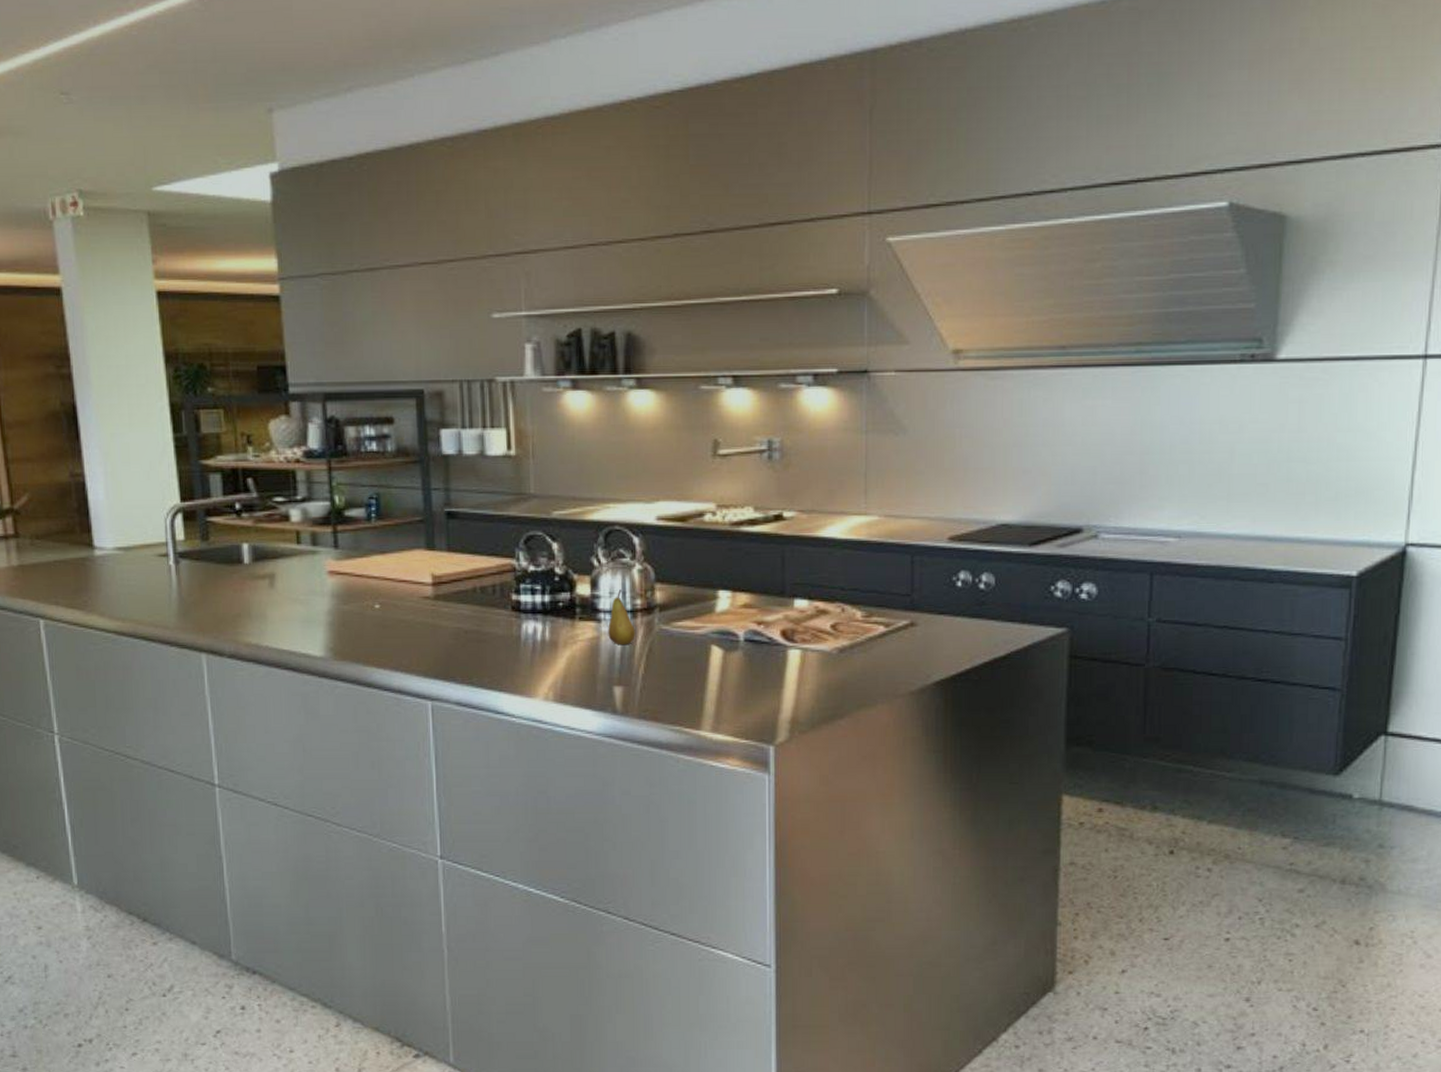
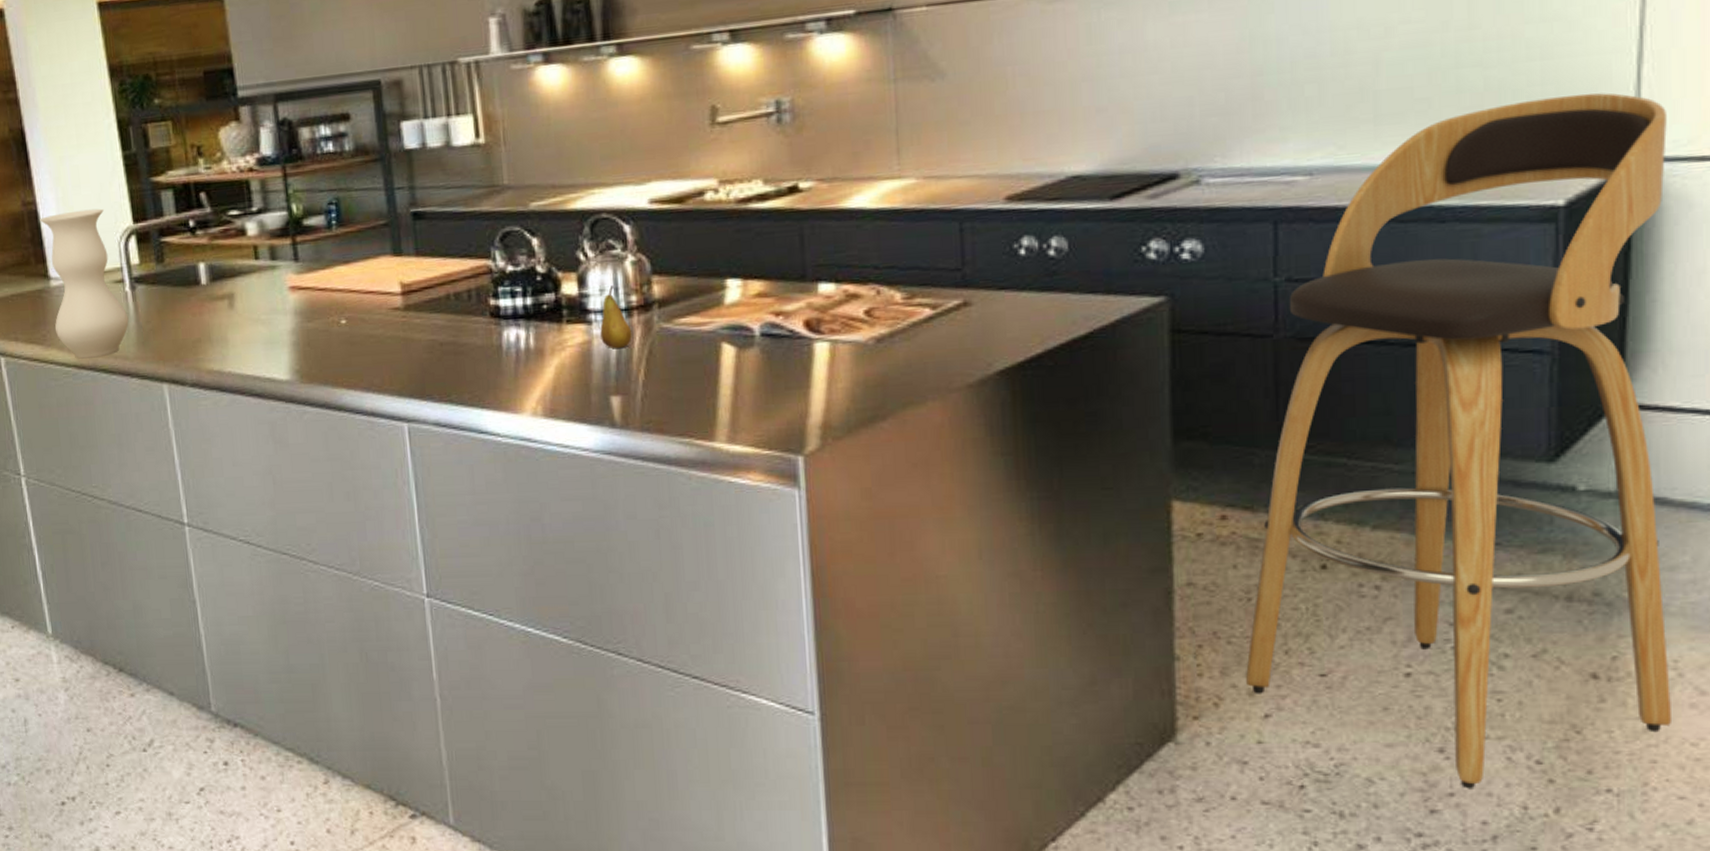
vase: none [87,485,171,627] -> present [40,208,129,360]
bar stool: none [1110,490,1429,1029] -> present [1246,92,1671,788]

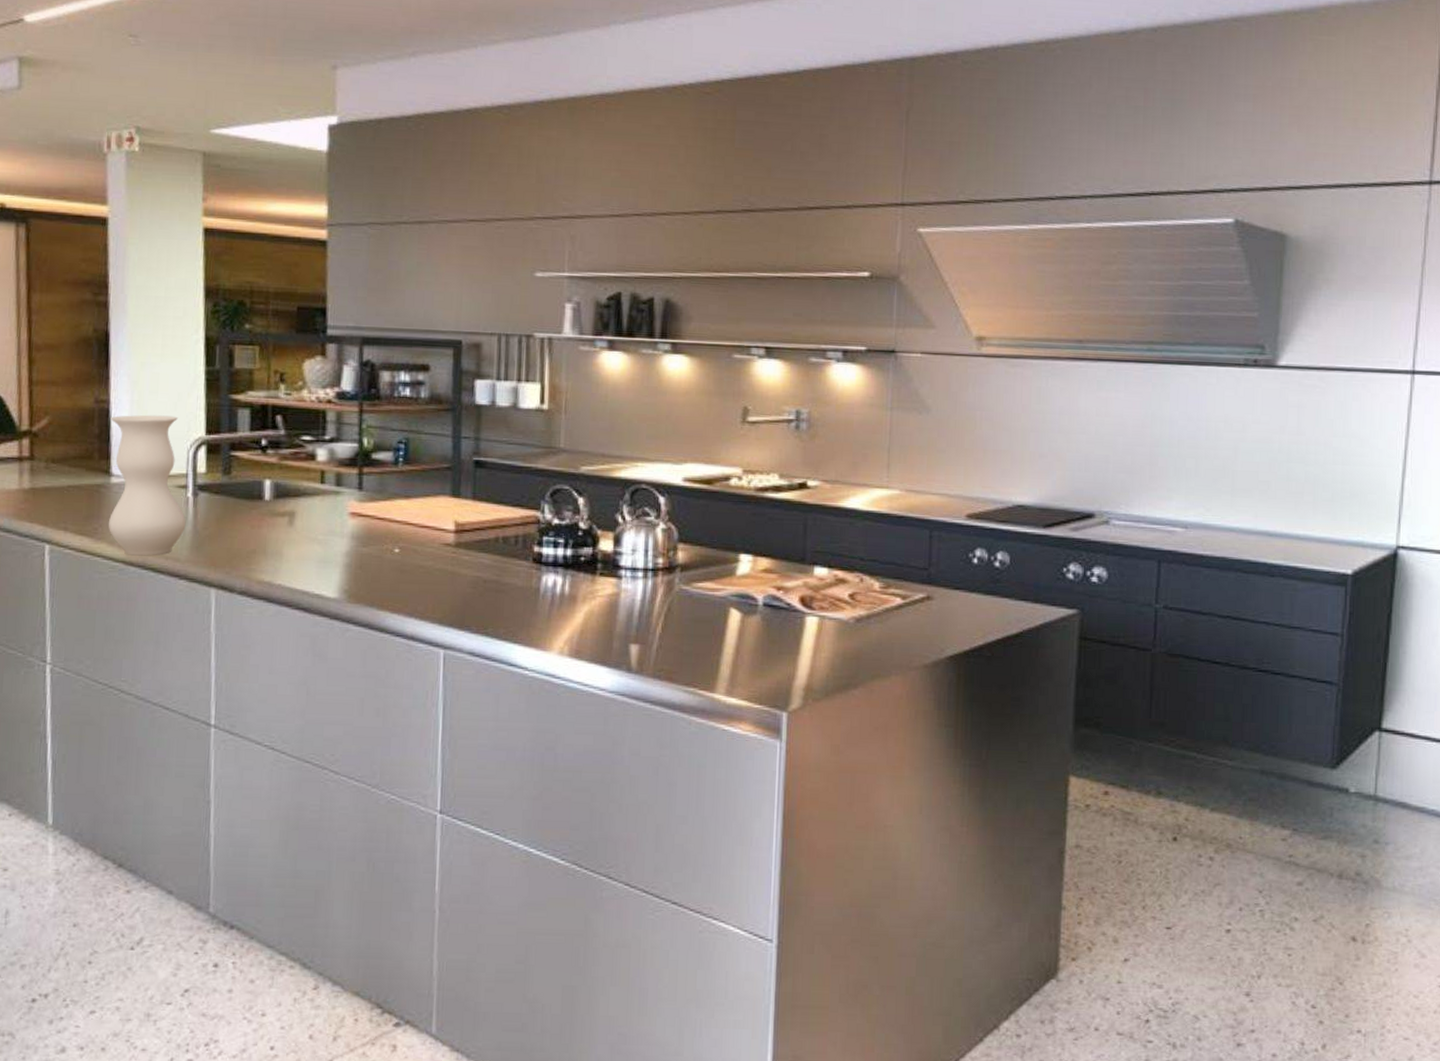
fruit: present [600,284,632,349] -> none [628,546,655,603]
bar stool: present [1246,92,1671,788] -> none [1113,493,1418,1026]

